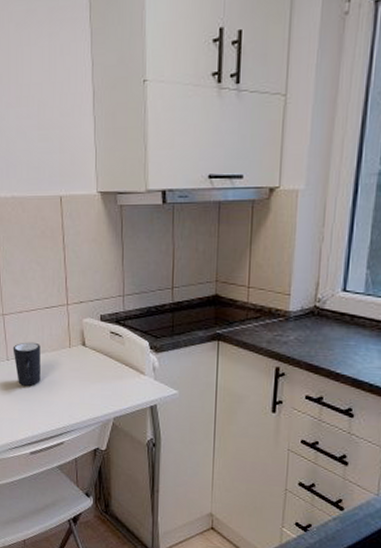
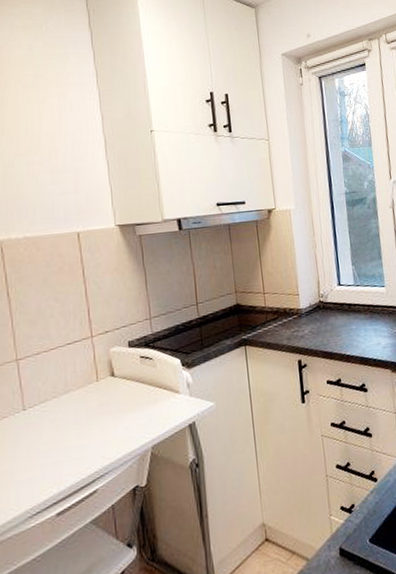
mug: present [13,342,41,386] -> none [30,383,65,436]

